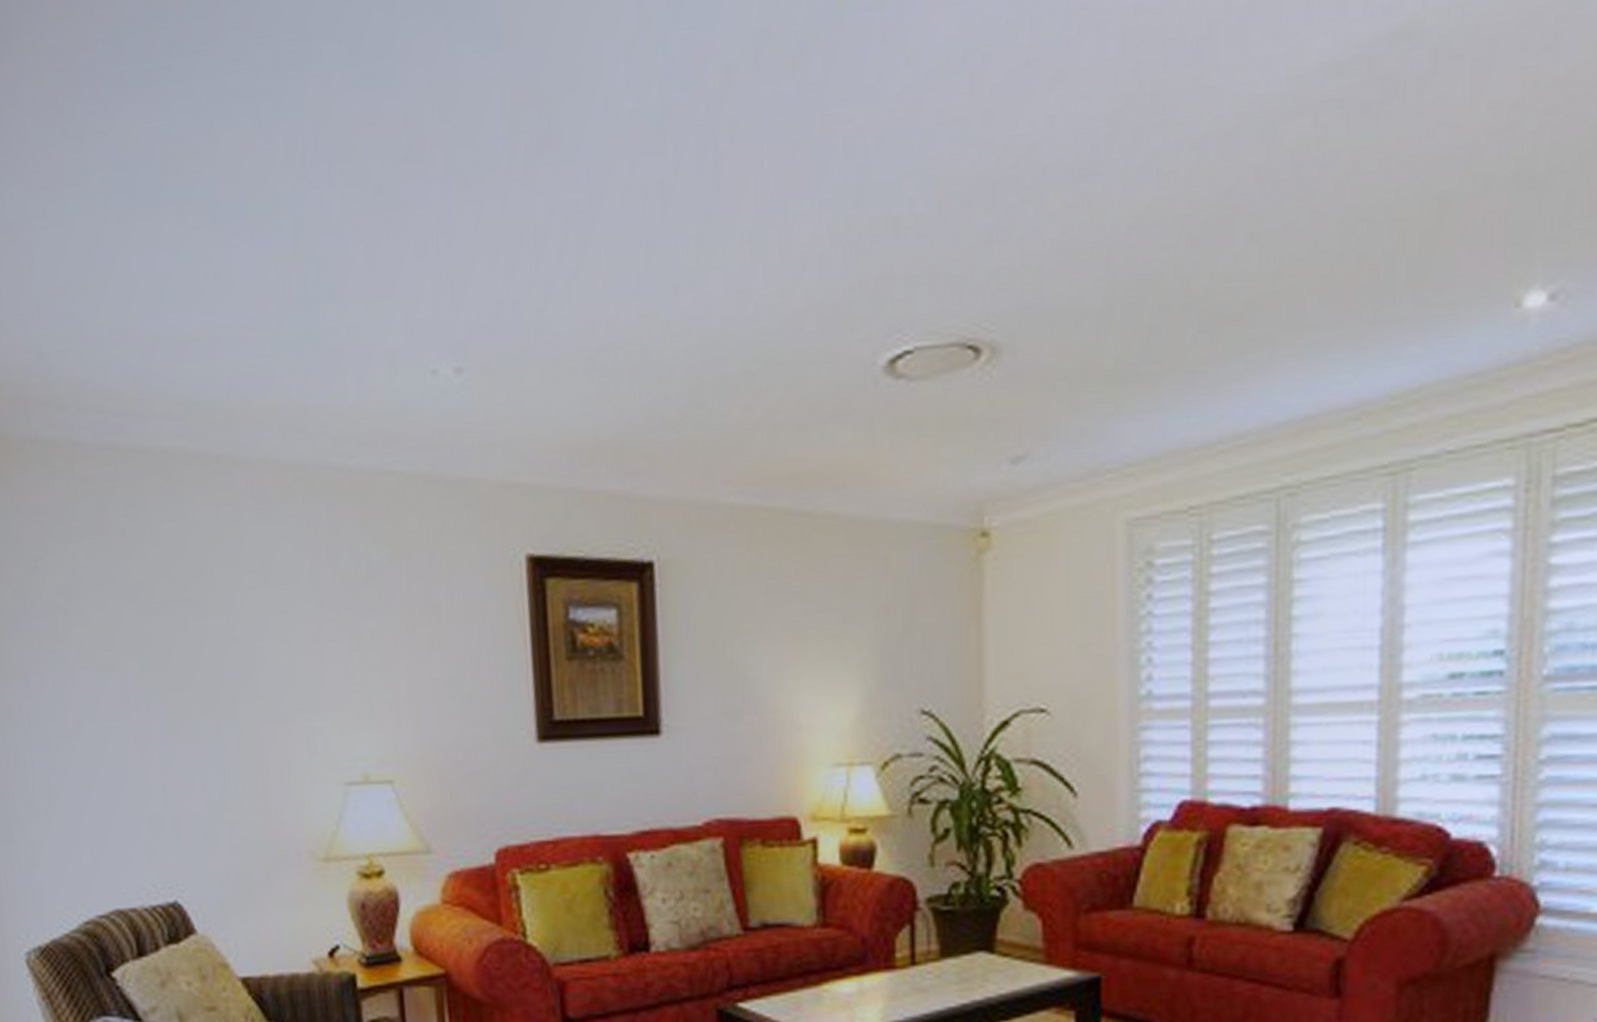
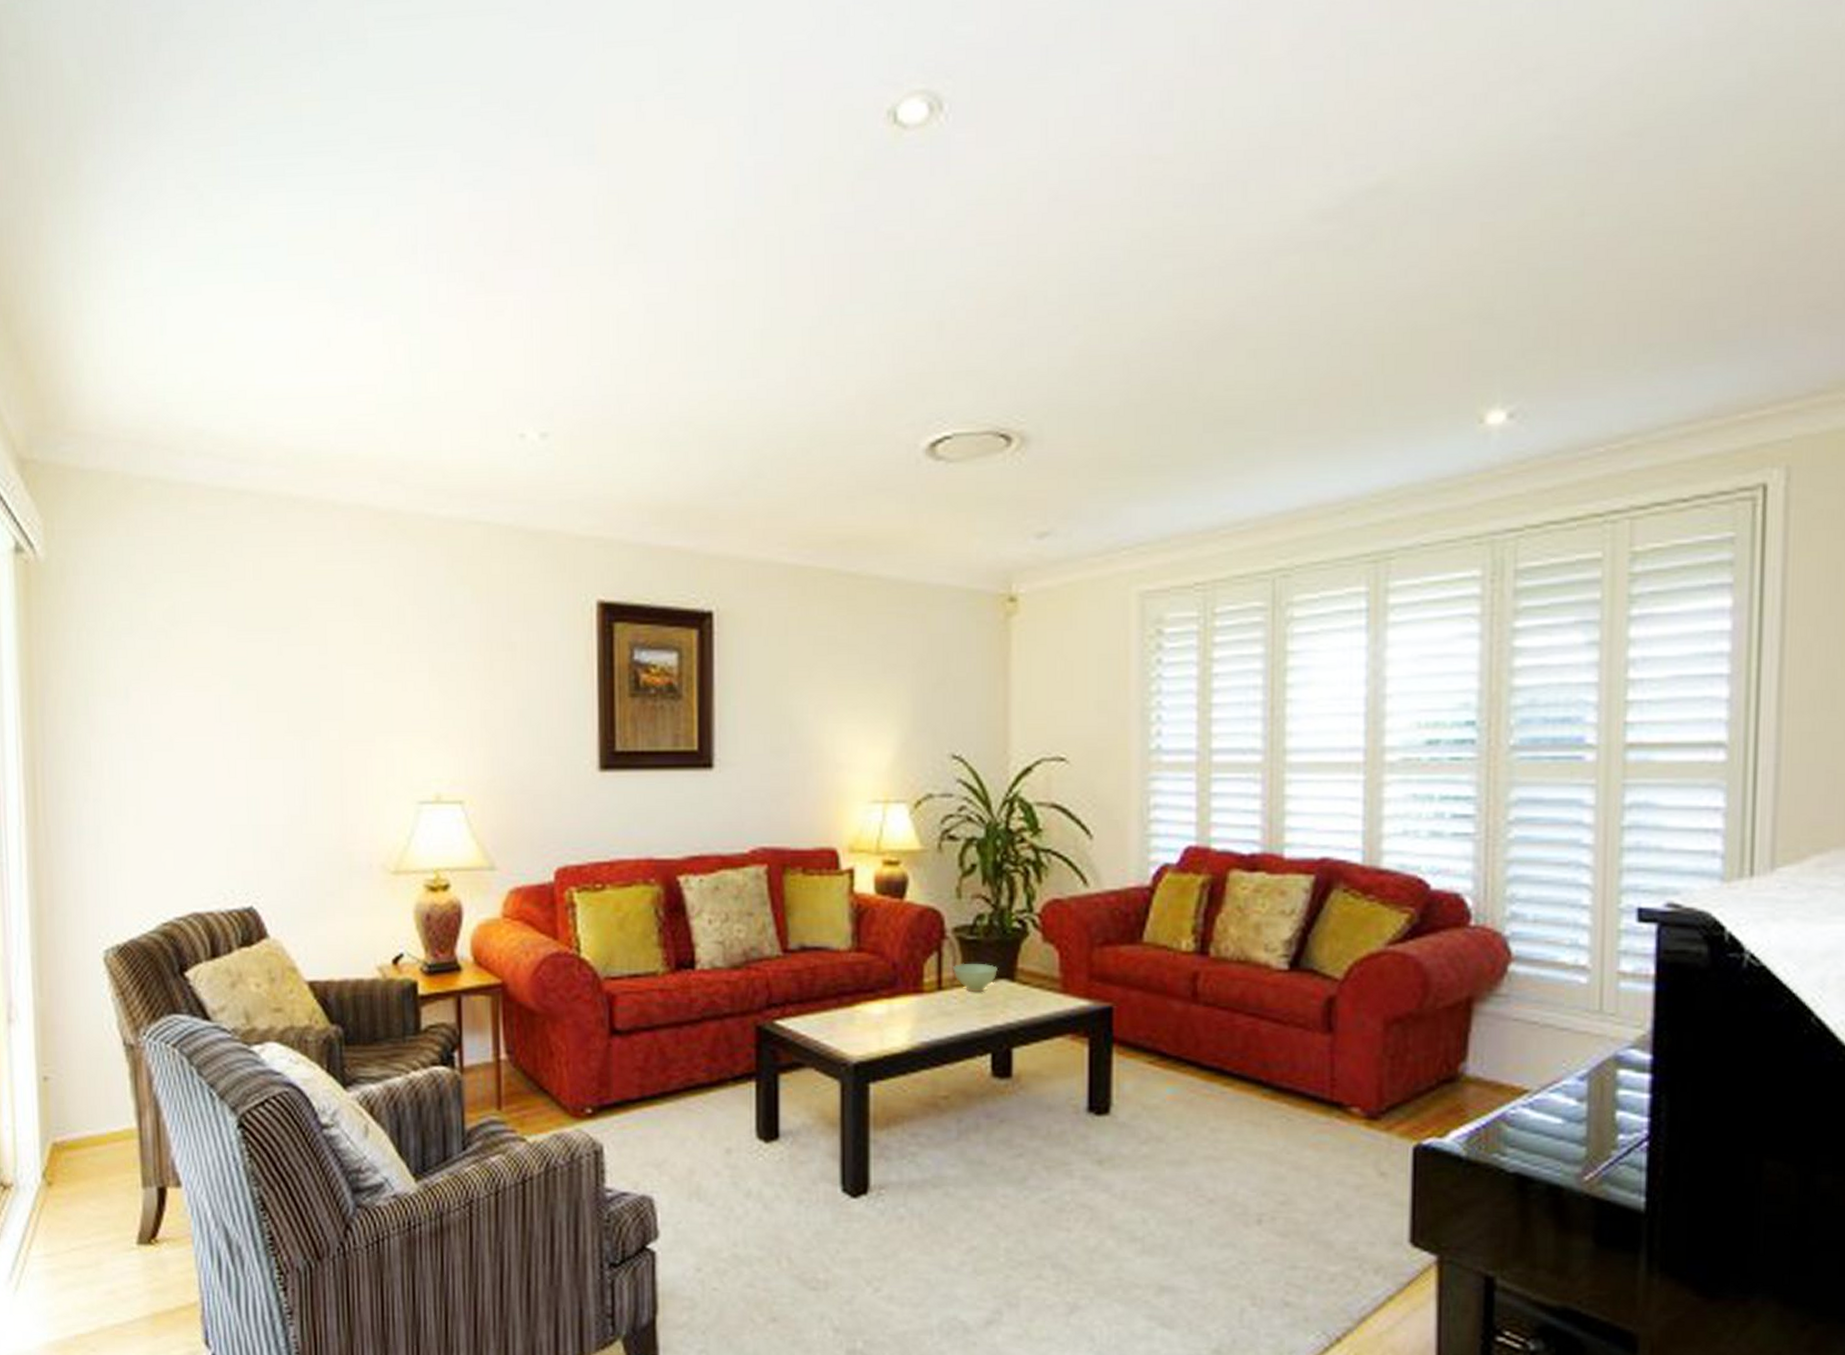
bowl: none [927,935,975,967] -> present [953,963,998,993]

